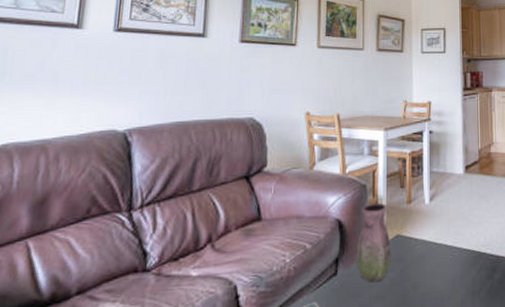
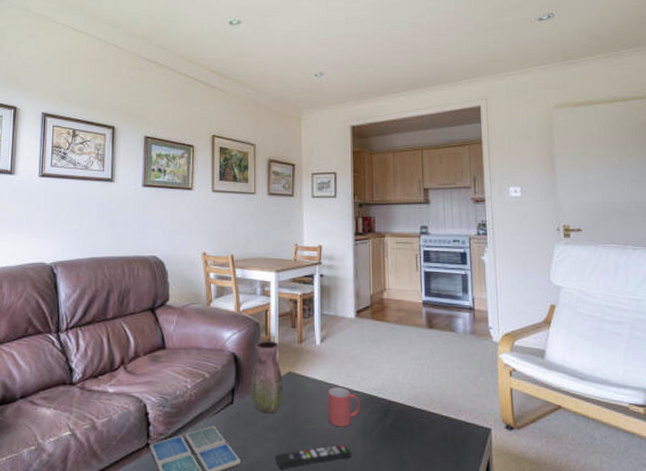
mug: none [436,246,469,289] -> present [327,387,360,427]

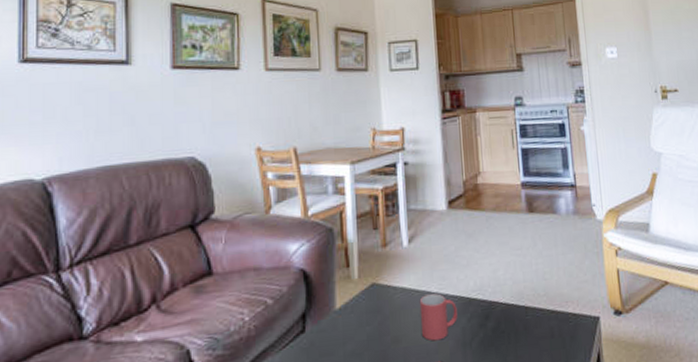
vase: present [251,340,283,414] -> none [325,247,367,339]

